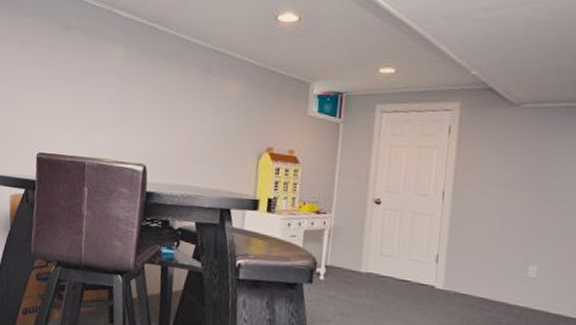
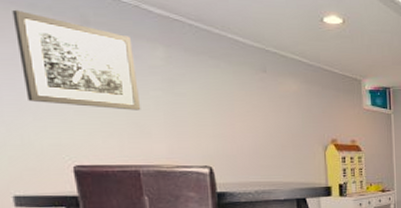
wall art: none [16,17,100,106] -> present [12,9,141,111]

